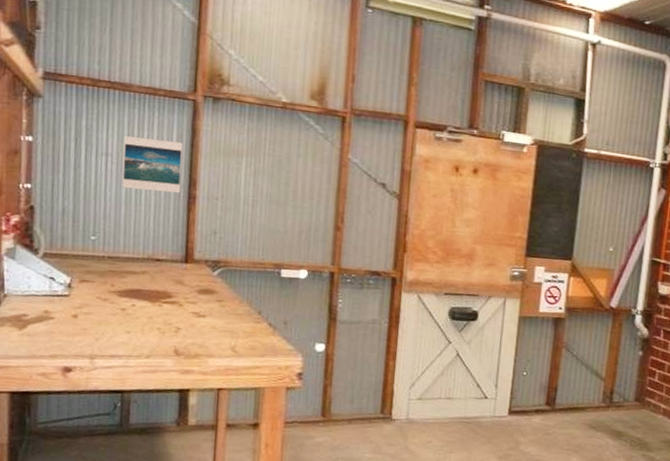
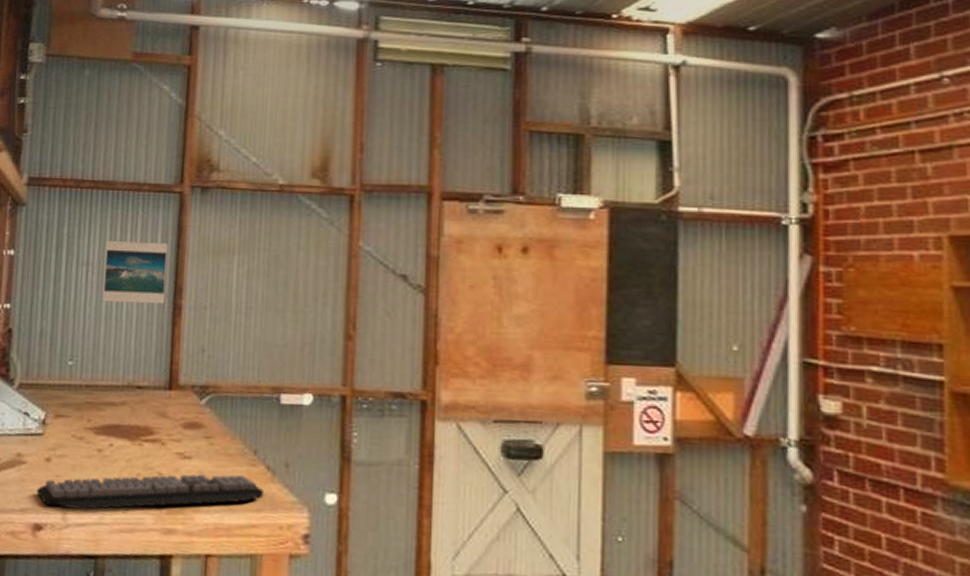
keyboard: none [65,328,267,356] -> present [37,473,265,510]

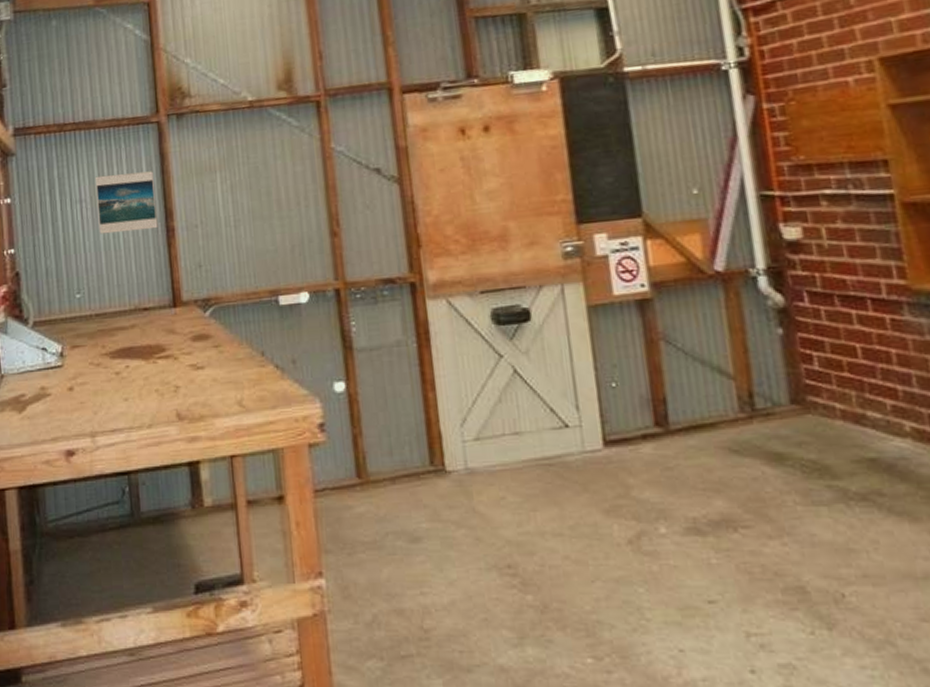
keyboard: present [37,473,265,510] -> none [64,377,277,432]

